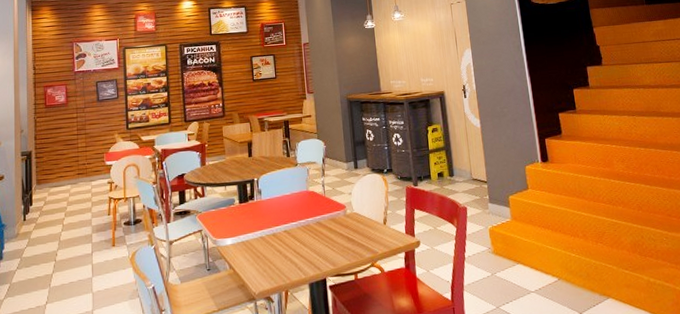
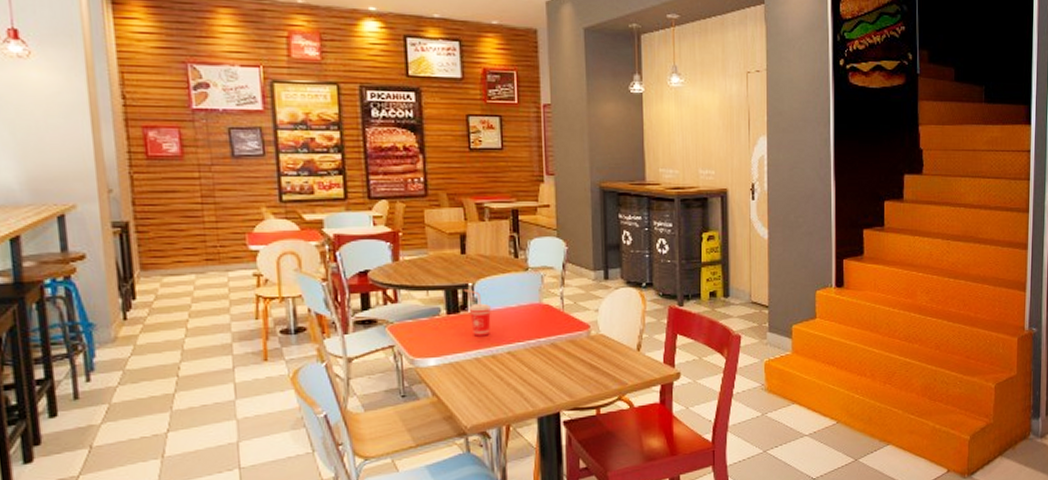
beverage cup: none [250,183,271,220] -> present [463,290,491,337]

